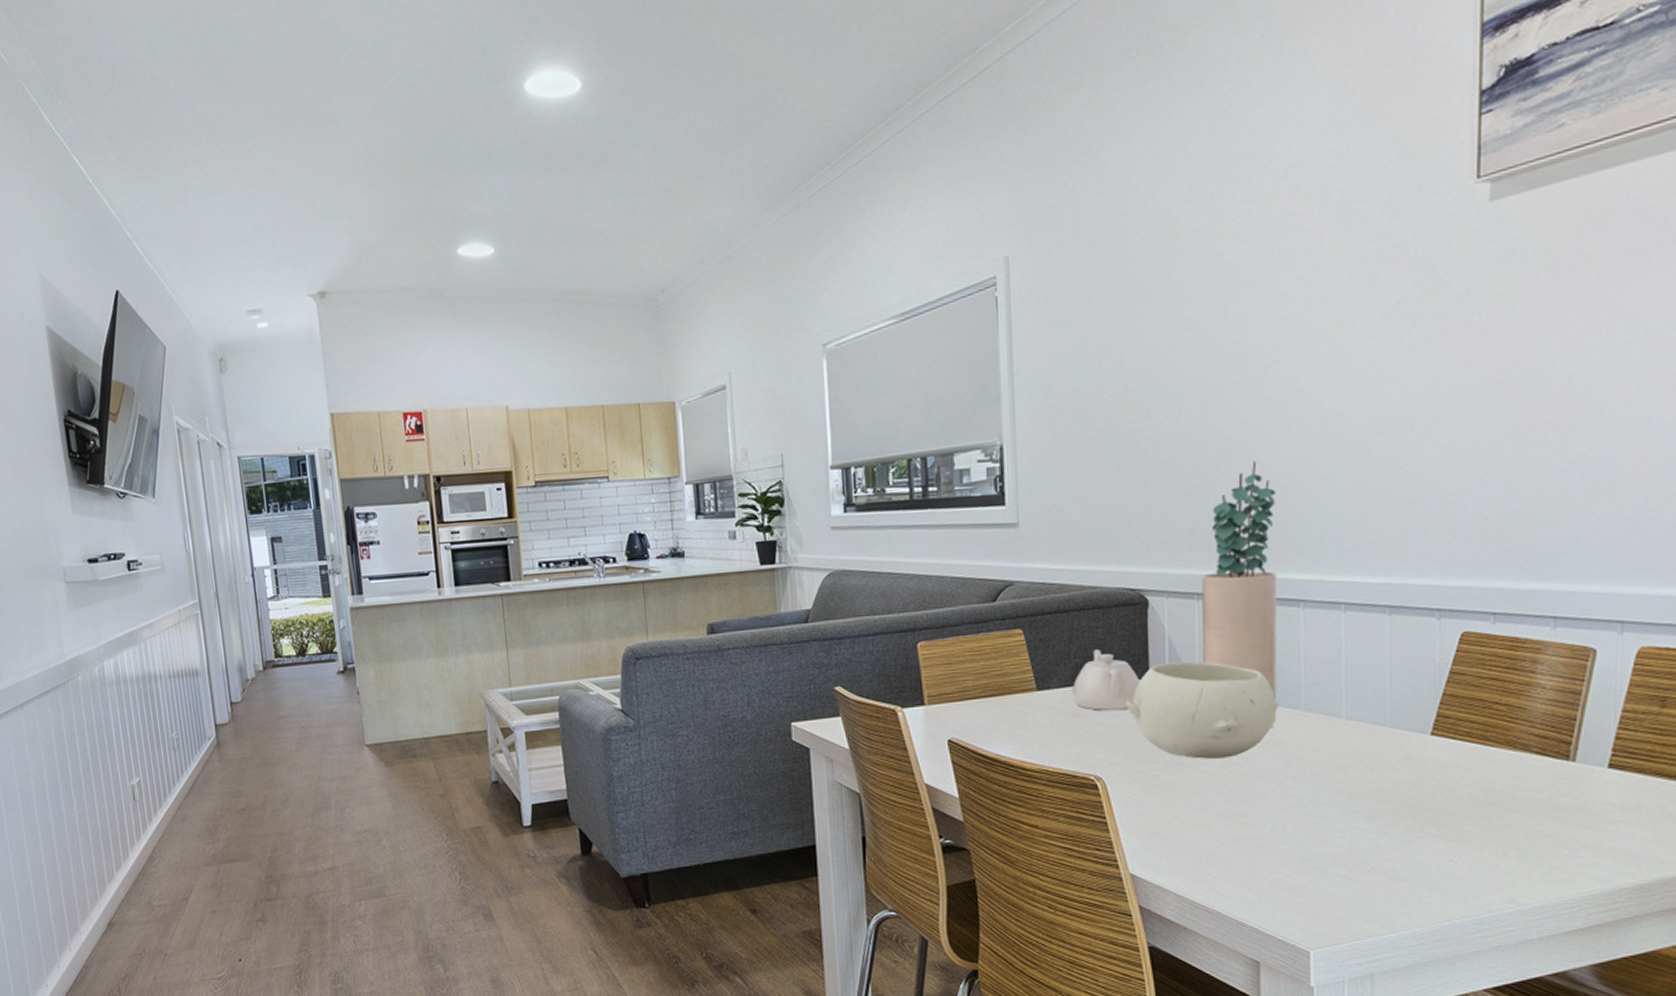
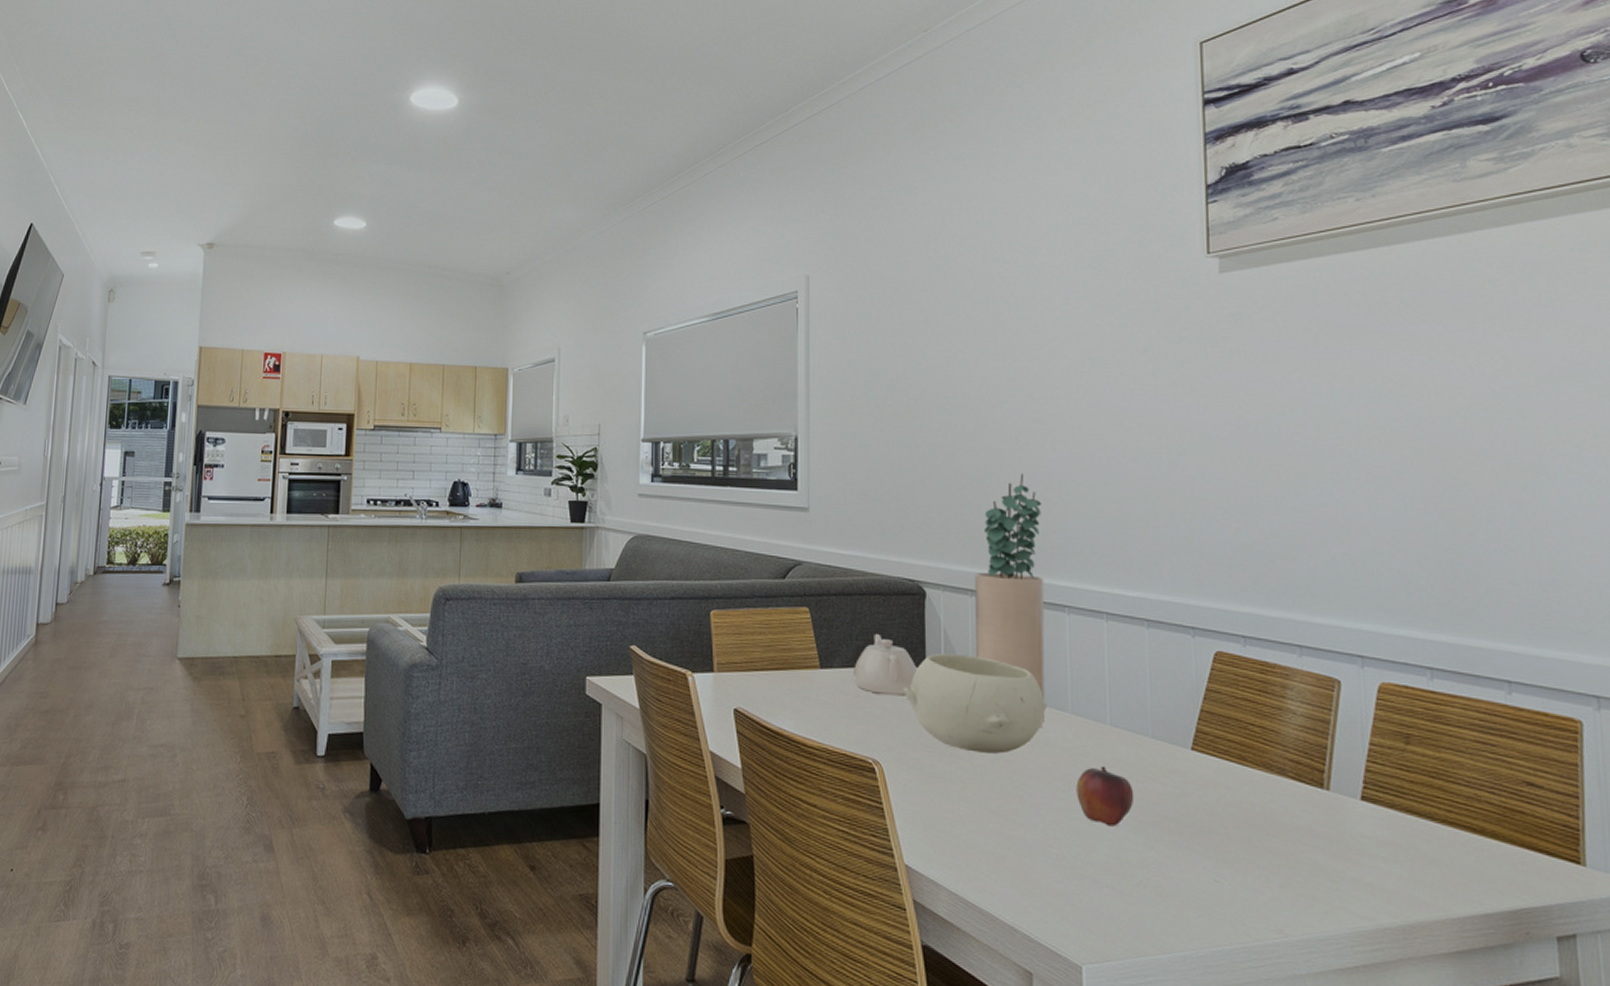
fruit: none [1308,759,1369,818] -> present [1076,765,1135,827]

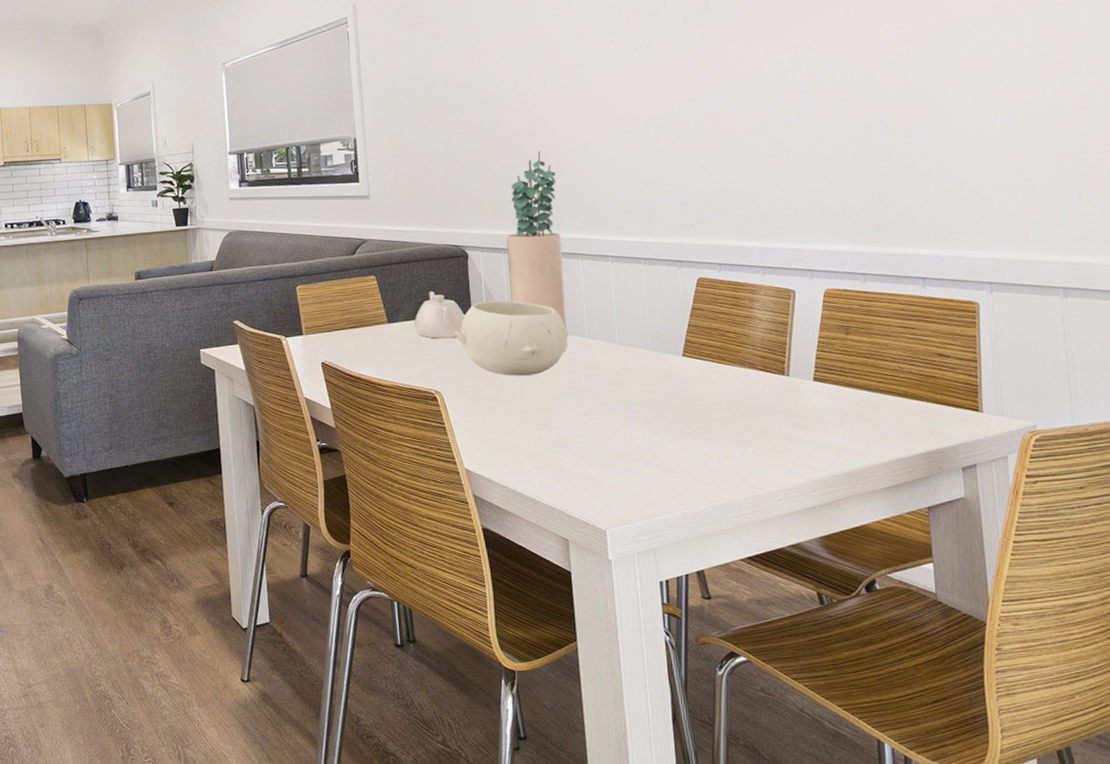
fruit: present [1076,765,1135,827] -> none [594,376,641,422]

